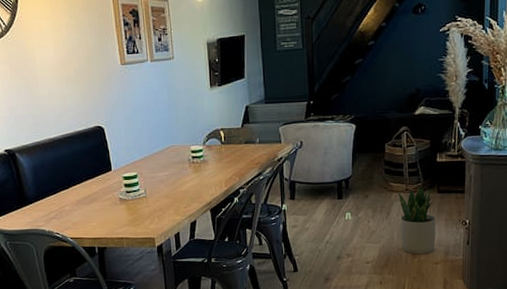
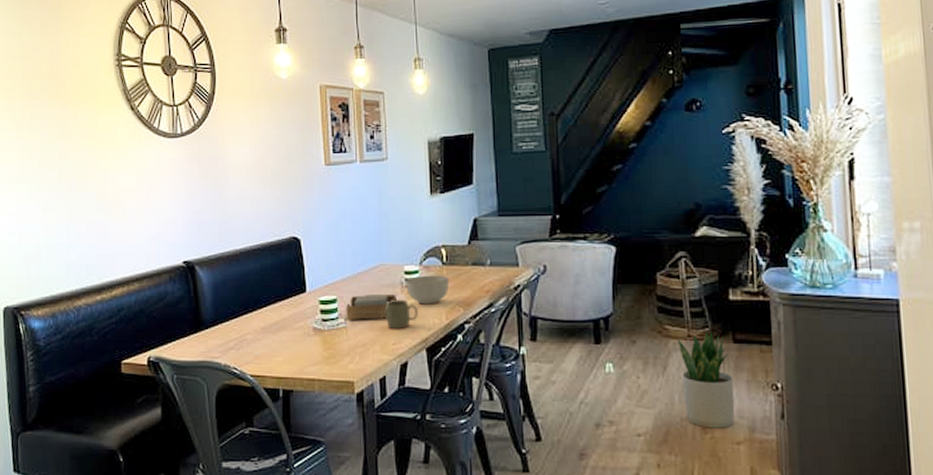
napkin holder: none [145,169,186,191] -> present [346,293,397,320]
mug: none [177,172,203,196] -> present [385,299,418,329]
bowl: none [192,152,227,176] -> present [406,275,449,305]

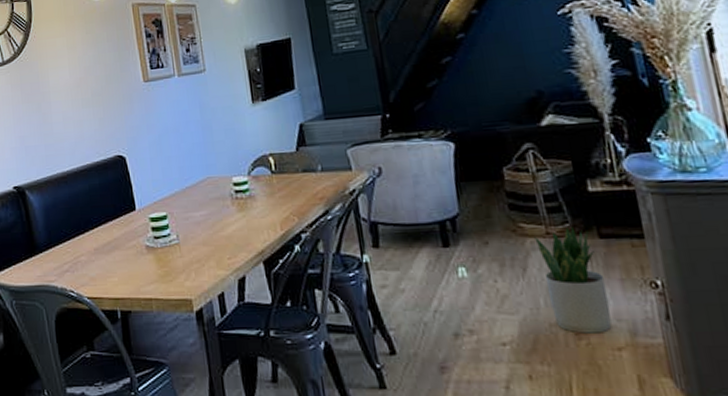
napkin holder: present [346,293,397,320] -> none [176,206,228,236]
mug: present [385,299,418,329] -> none [217,211,251,243]
bowl: present [406,275,449,305] -> none [235,184,281,216]

